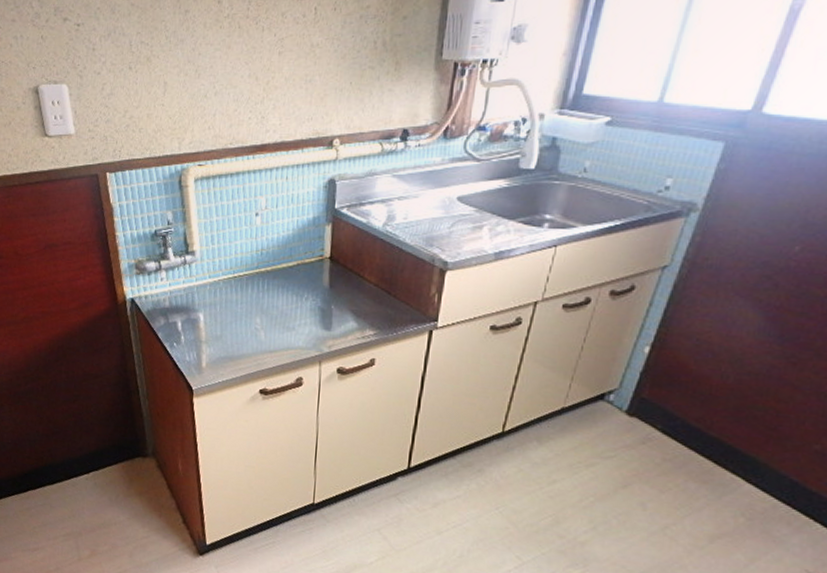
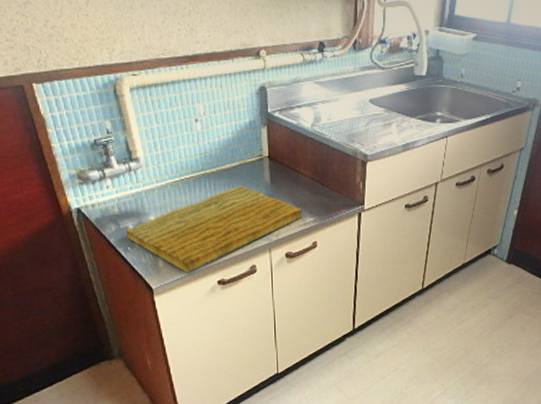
cutting board: none [174,288,362,377] -> present [126,186,302,273]

